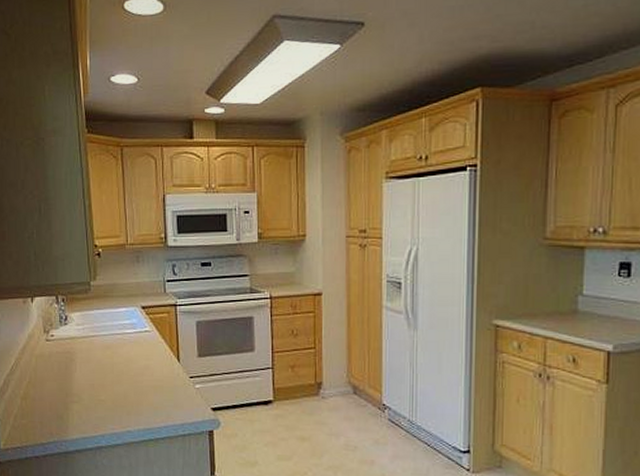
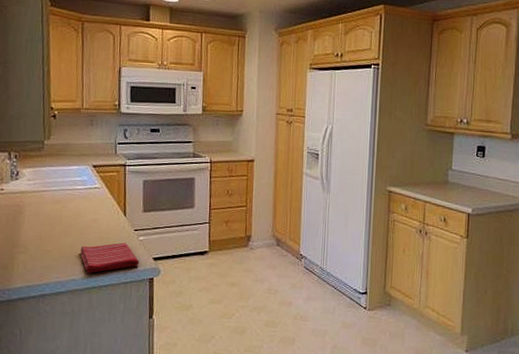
dish towel: none [134,391,197,424] -> present [80,242,139,273]

